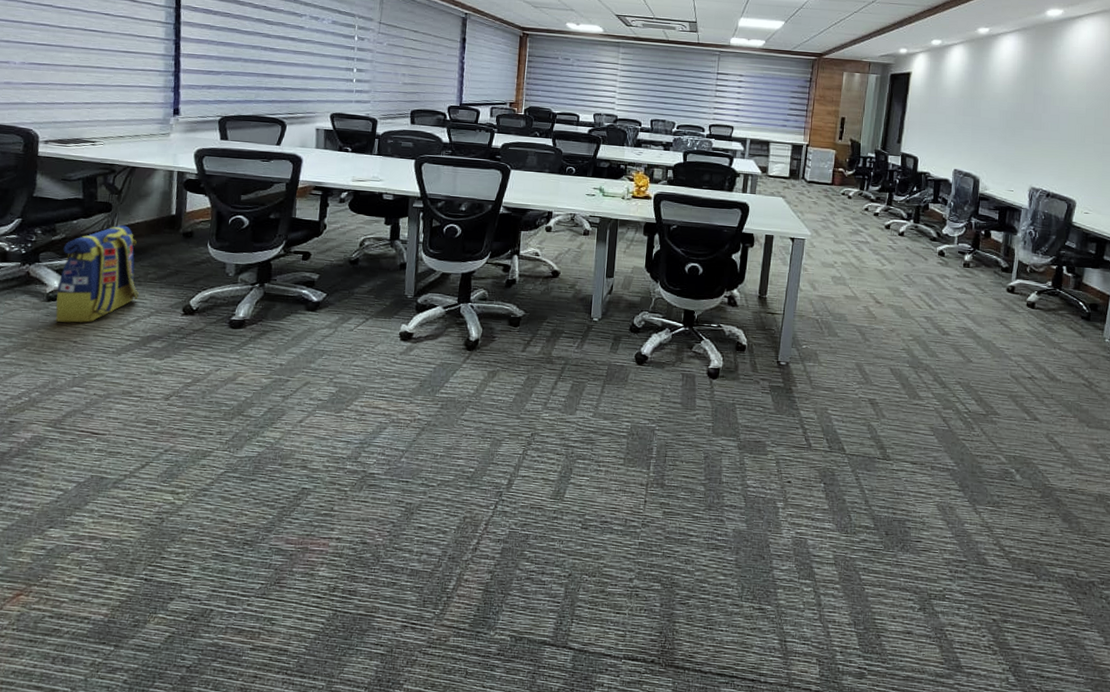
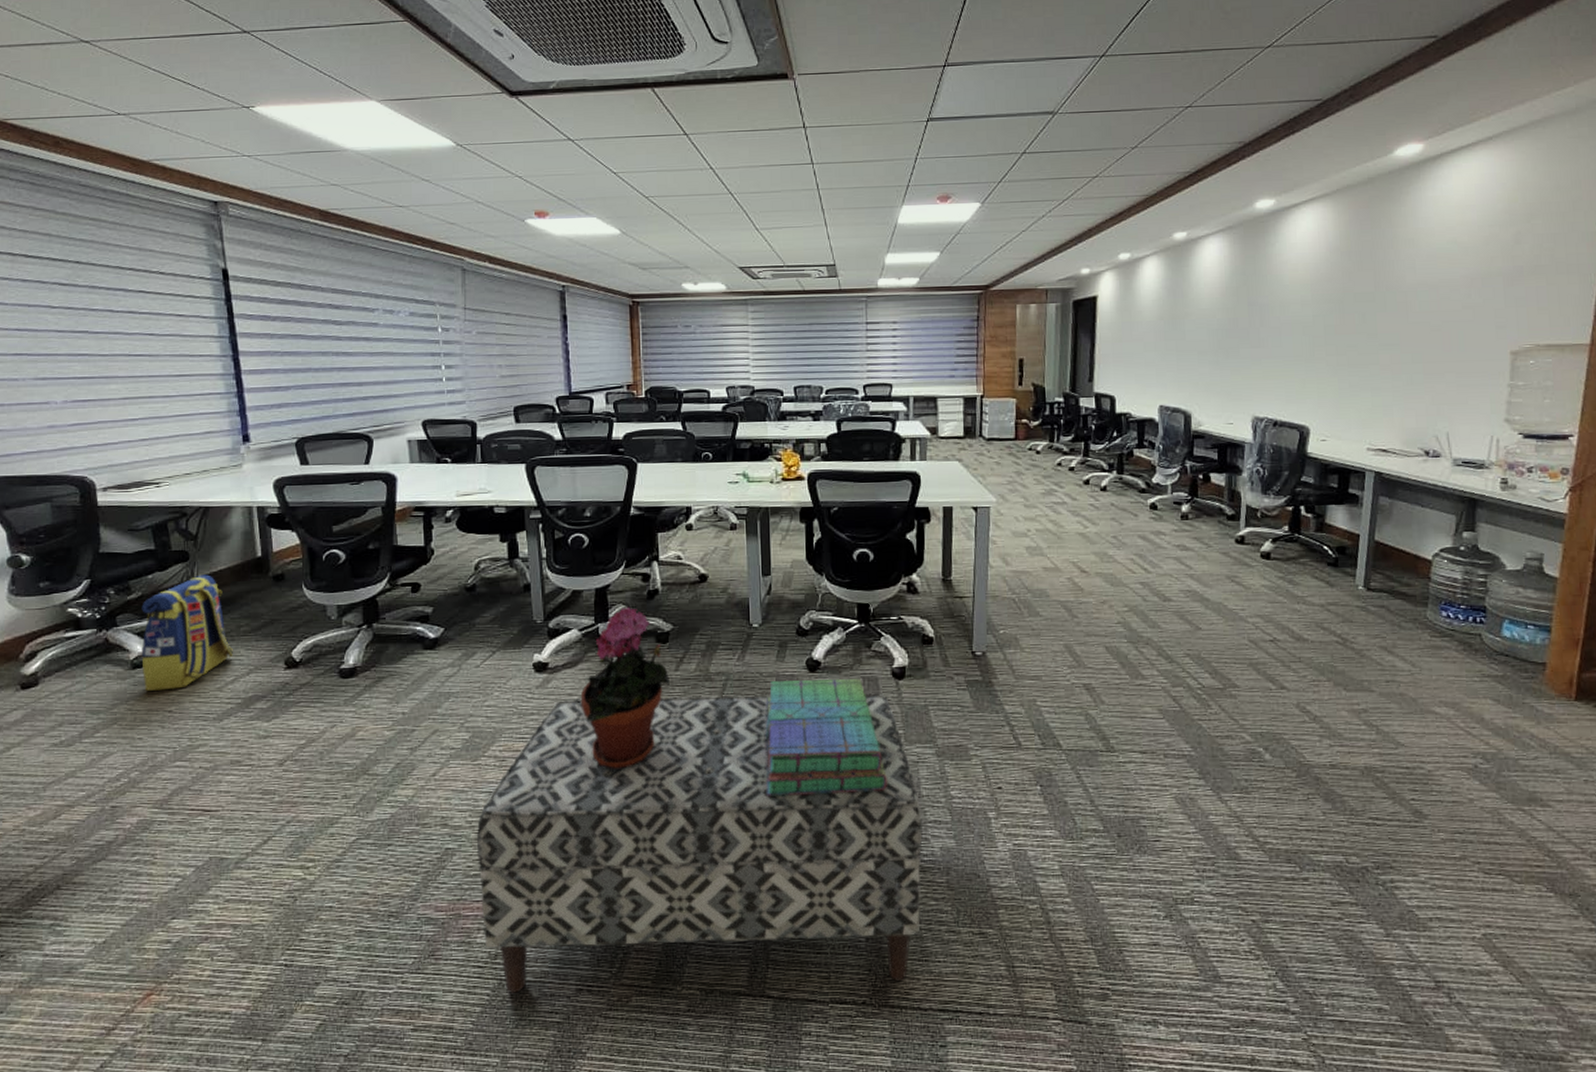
bench: none [326,367,720,646] -> present [477,693,923,993]
potted plant: none [437,292,517,433] -> present [580,606,671,769]
stack of books: none [589,369,694,475] -> present [765,679,887,796]

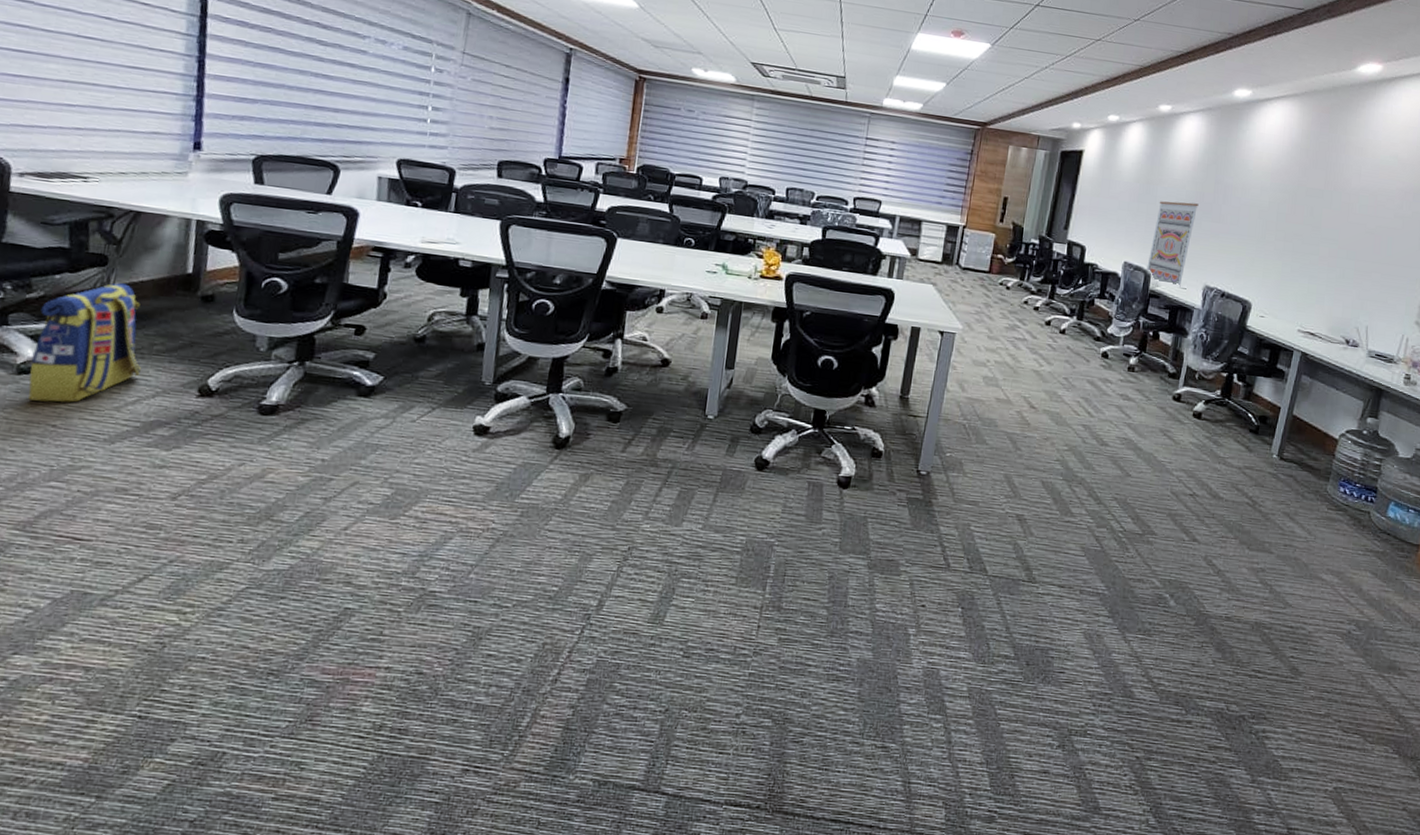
bench: present [477,693,923,993] -> none [371,467,845,789]
potted plant: present [580,606,671,769] -> none [517,381,615,545]
stack of books: present [765,679,887,796] -> none [694,475,817,597]
wall art: none [1185,331,1233,423] -> present [1147,201,1199,288]

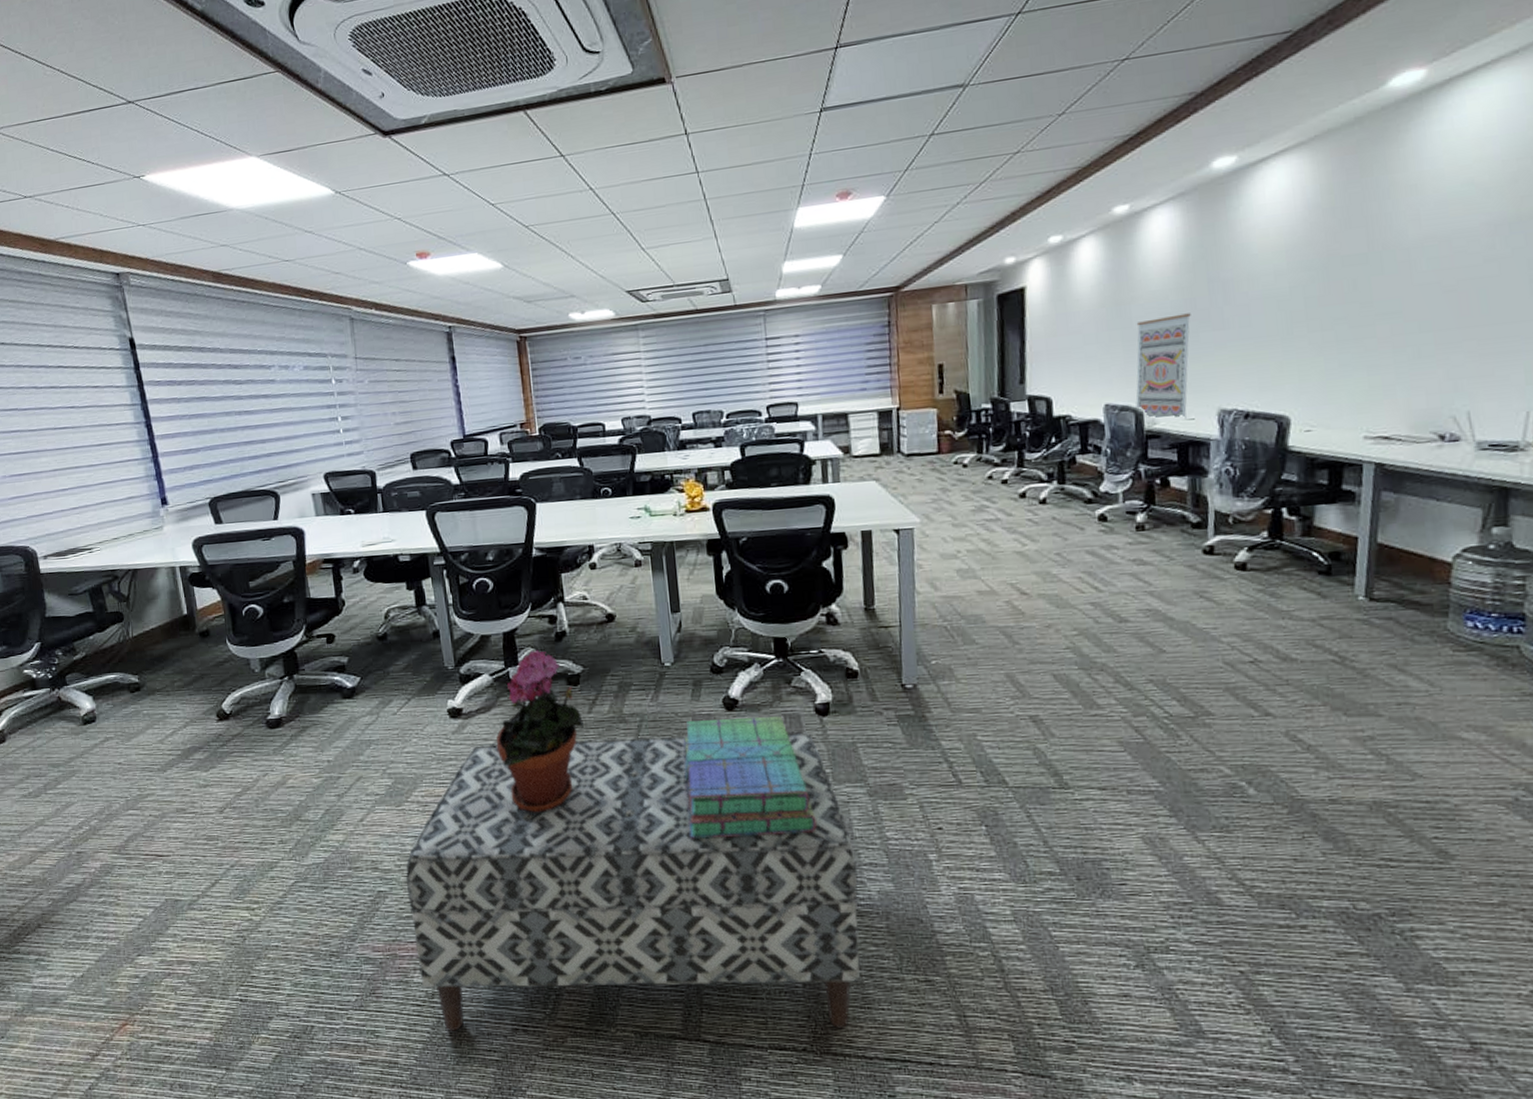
backpack: present [28,283,141,402] -> none [86,633,170,745]
bench: none [371,467,845,789] -> present [406,731,860,1031]
potted plant: none [517,381,615,545] -> present [496,649,585,813]
stack of books: none [694,475,817,597] -> present [683,716,817,839]

